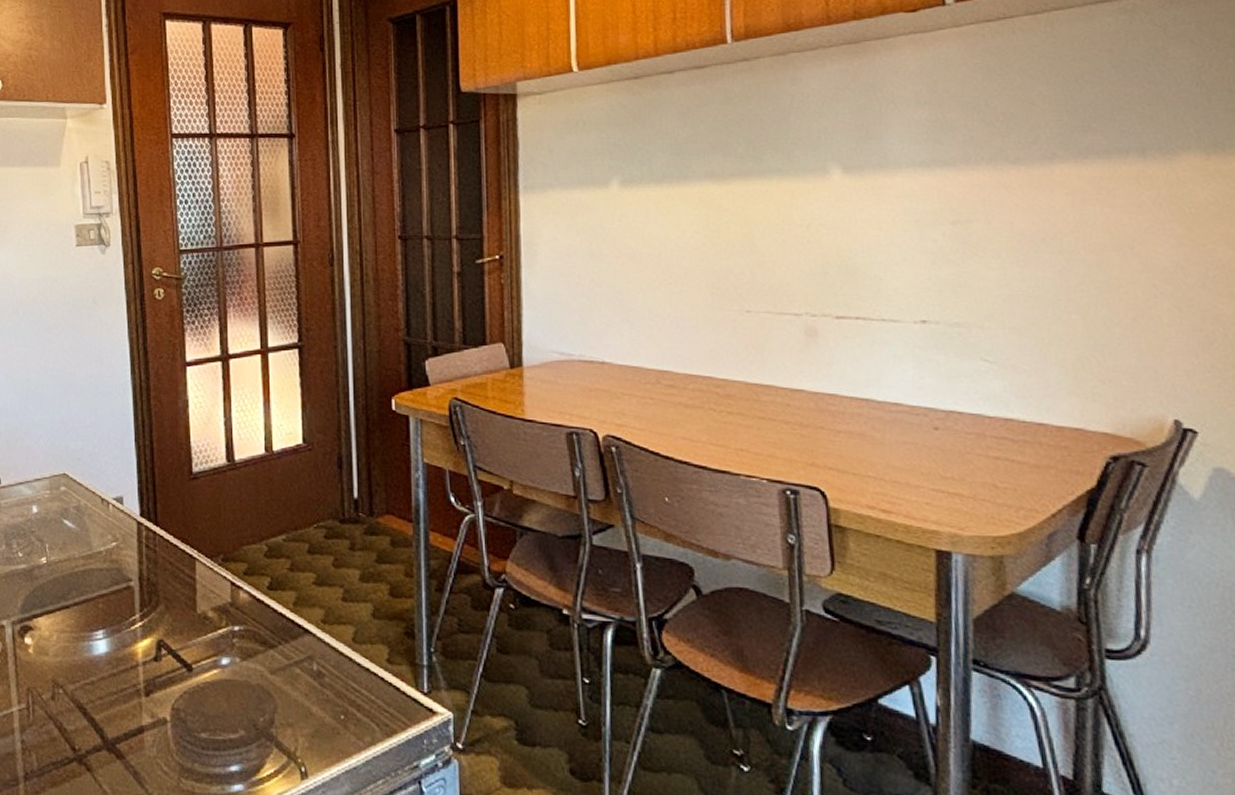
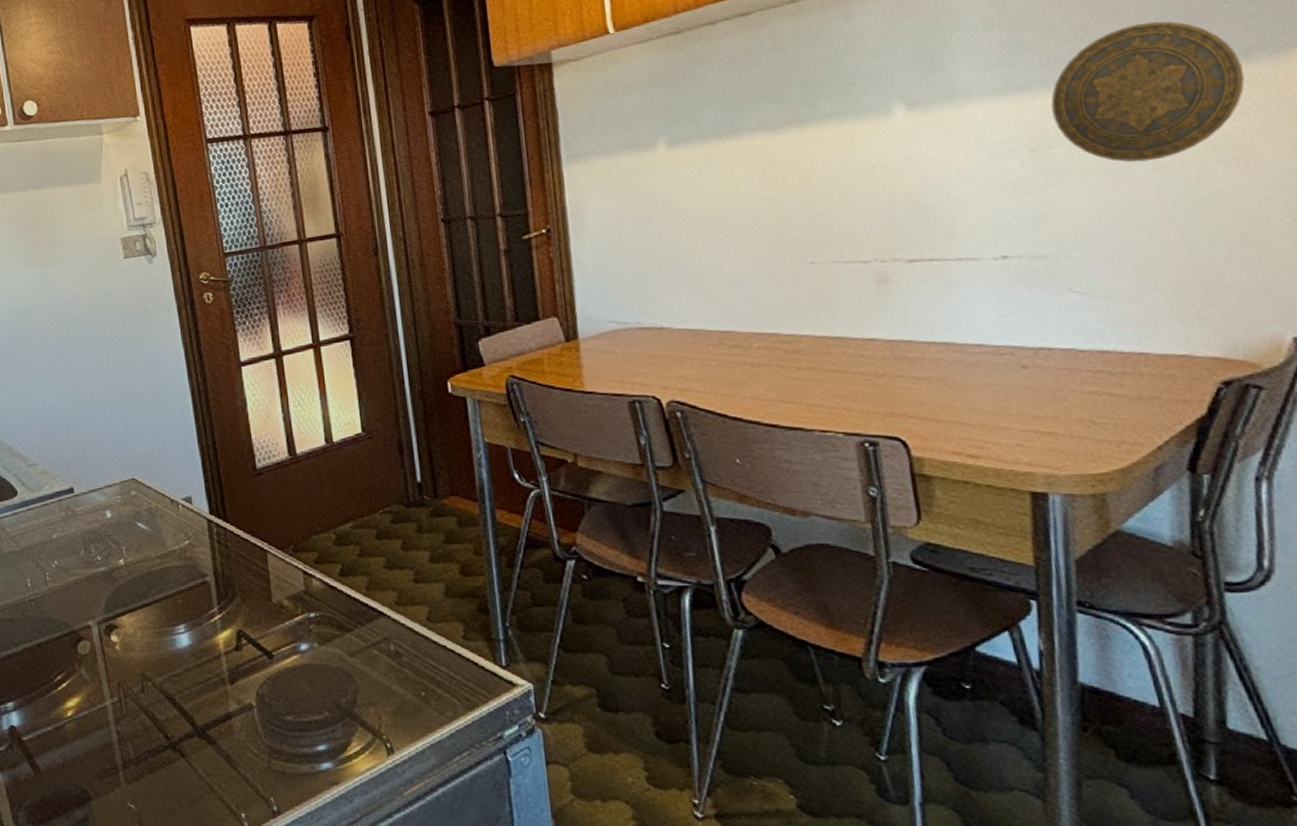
decorative plate: none [972,114,1141,243] -> present [1051,21,1245,163]

